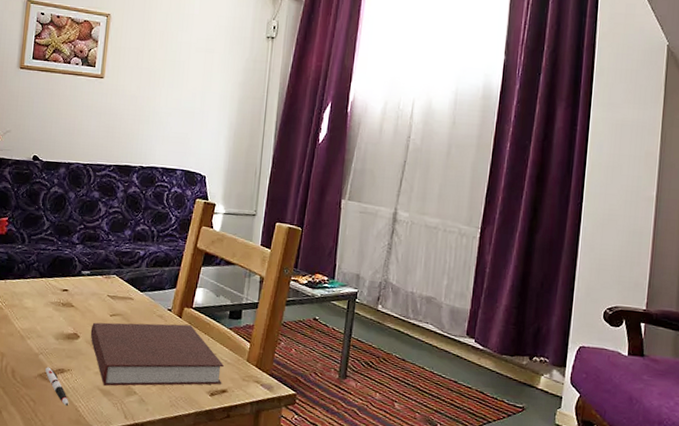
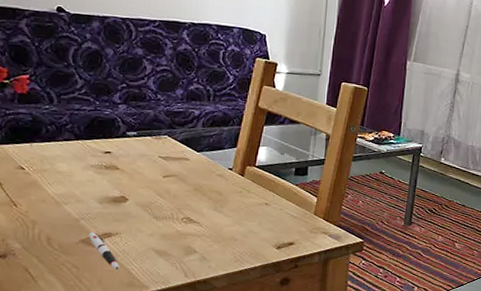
notebook: present [90,322,225,386] -> none [140,182,291,247]

